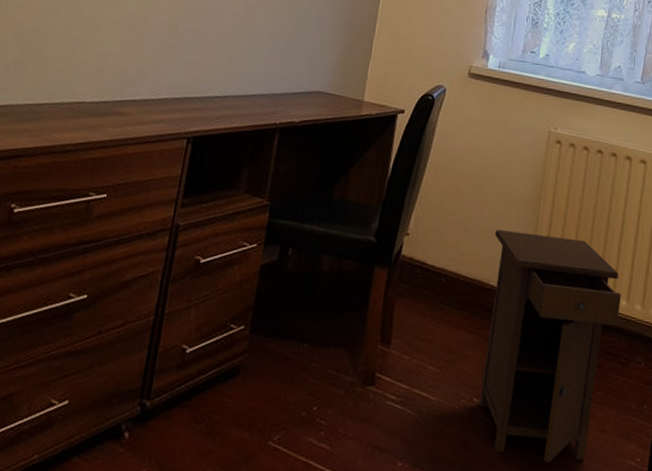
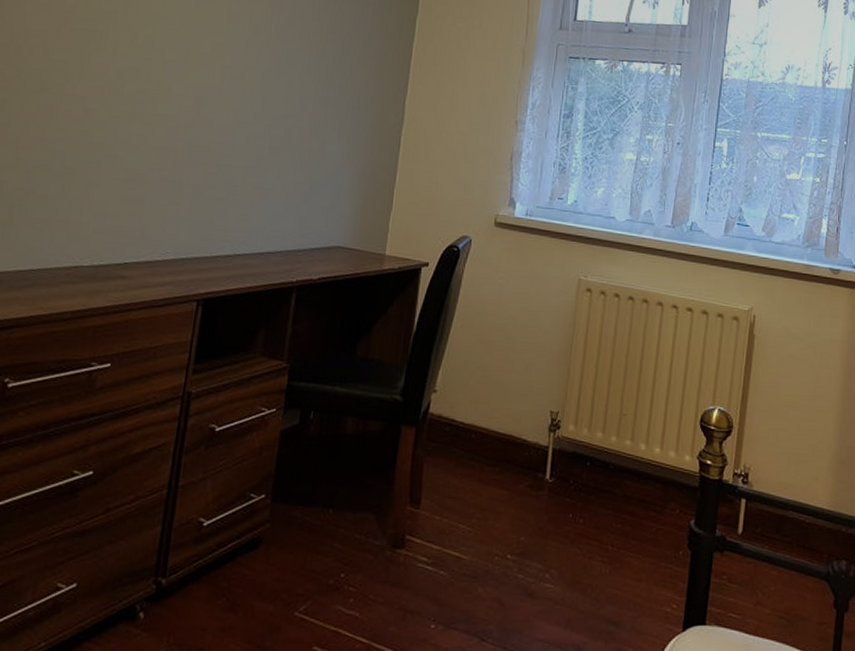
nightstand: present [479,230,621,463] -> none [513,382,655,616]

